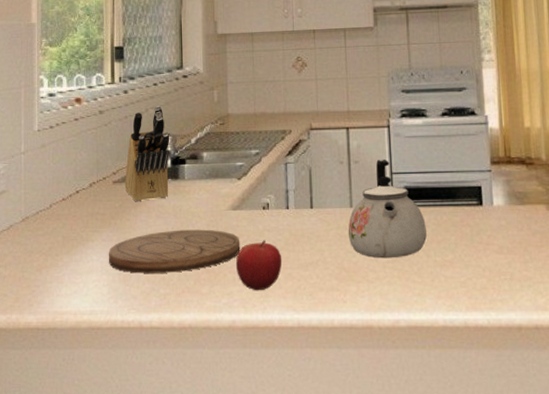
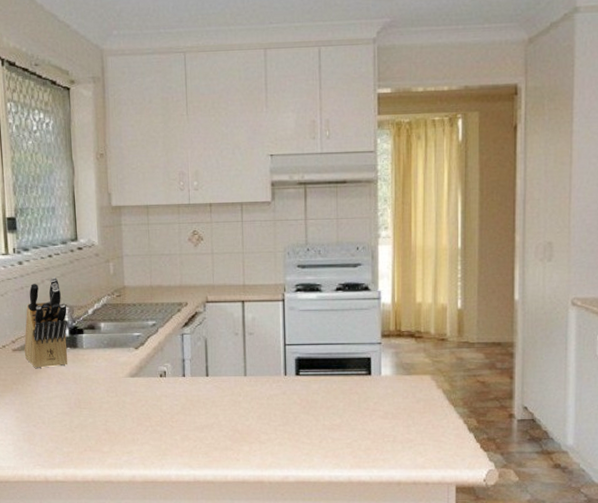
cutting board: present [108,229,241,273] -> none [11,394,139,434]
fruit: present [235,240,282,291] -> none [134,405,179,450]
kettle: present [348,160,427,259] -> none [242,332,316,422]

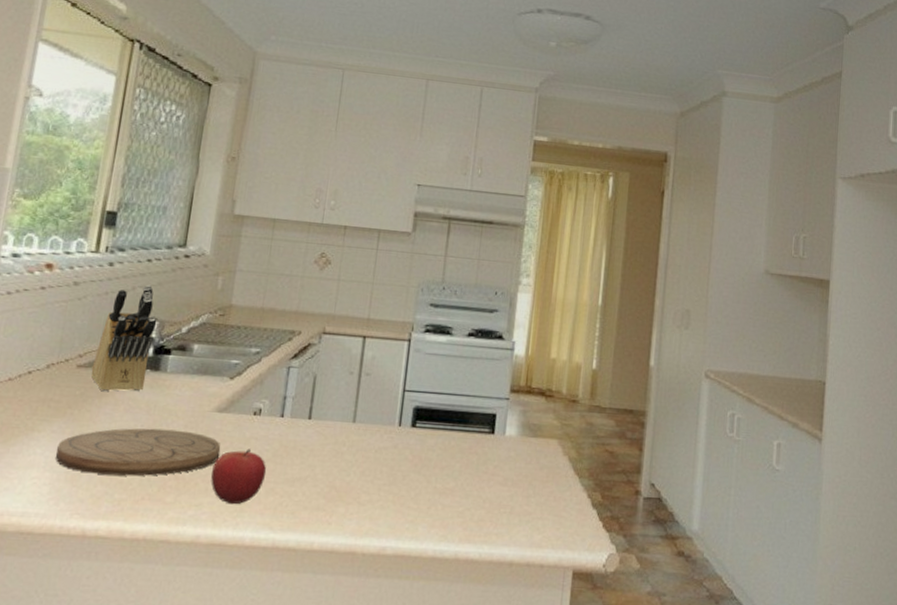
cutting board: none [11,394,139,434] -> present [54,428,221,476]
fruit: none [134,405,179,450] -> present [210,449,267,505]

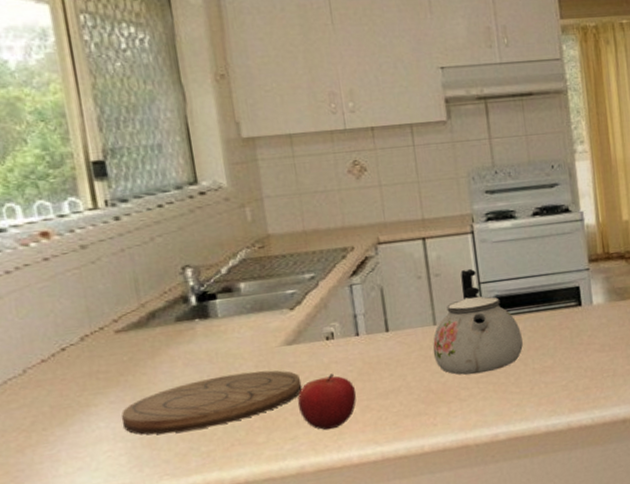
knife block: present [91,284,157,392] -> none [131,231,197,352]
kettle: none [345,375,432,482] -> present [432,269,523,375]

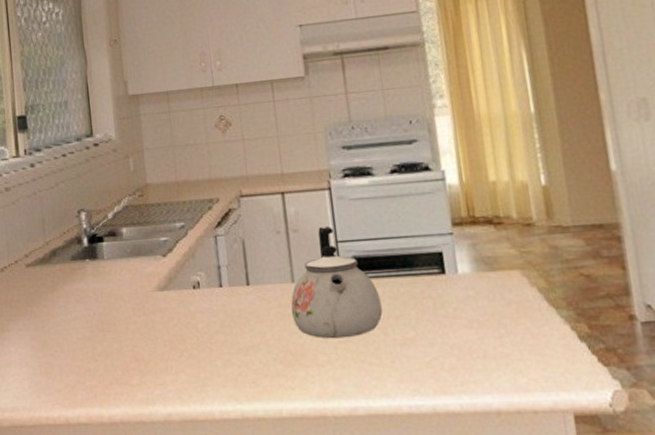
cutting board: present [121,370,303,435] -> none [26,313,172,365]
fruit: present [297,373,357,431] -> none [167,323,219,380]

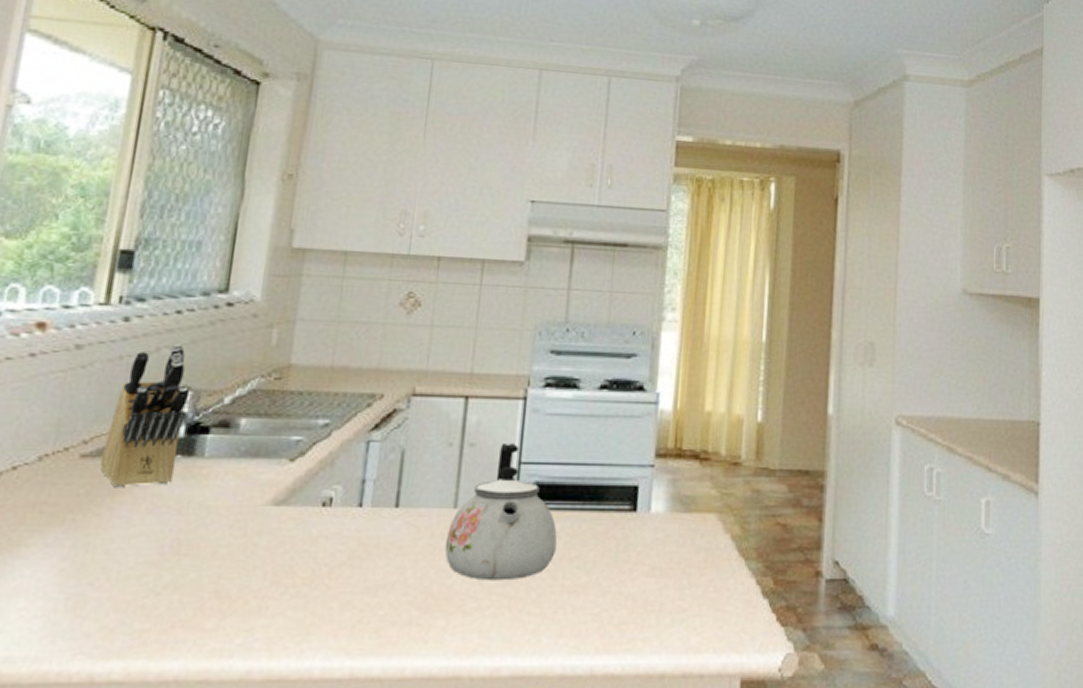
knife block: none [38,178,87,286] -> present [100,343,190,488]

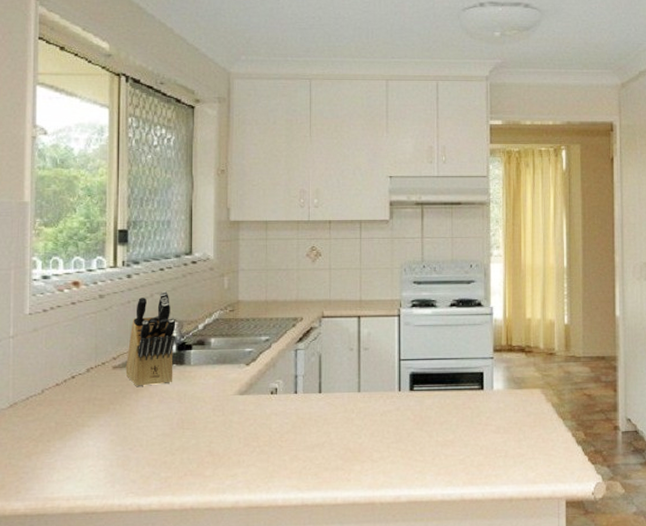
kettle: present [444,444,557,581] -> none [355,347,430,440]

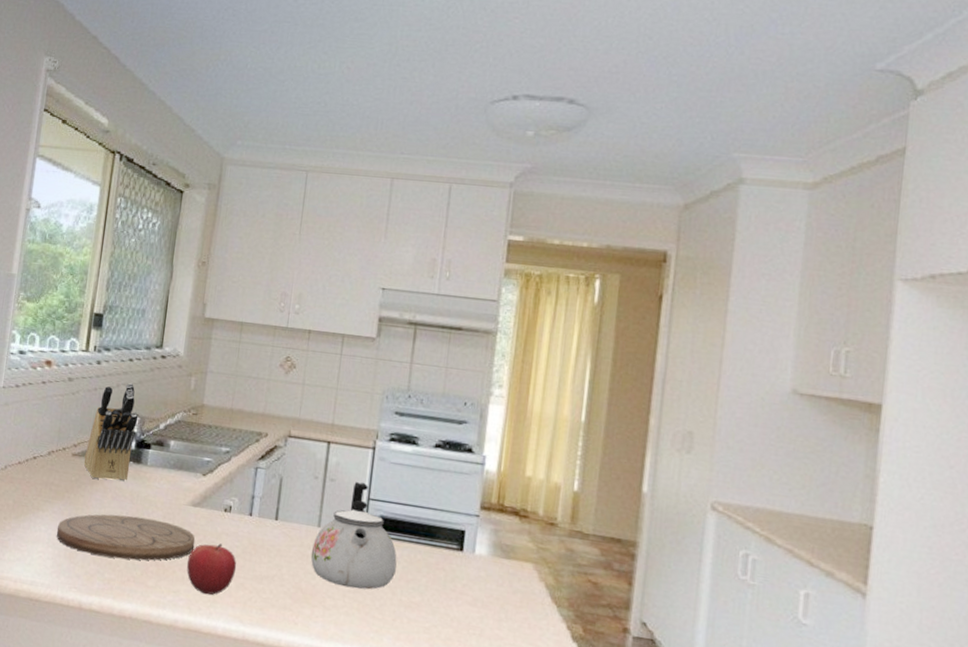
cutting board: none [105,413,247,458] -> present [56,514,196,561]
fruit: none [241,423,289,472] -> present [186,543,237,595]
kettle: none [355,347,430,440] -> present [310,482,397,590]

